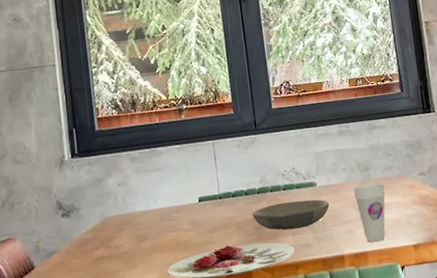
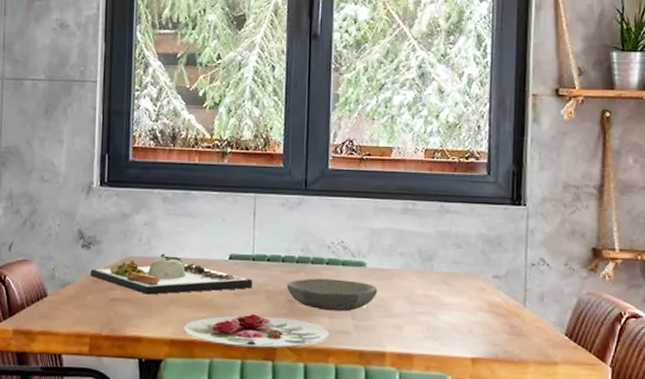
dinner plate: none [73,207,223,248] -> present [90,253,253,295]
cup: present [353,182,386,242] -> none [409,274,448,346]

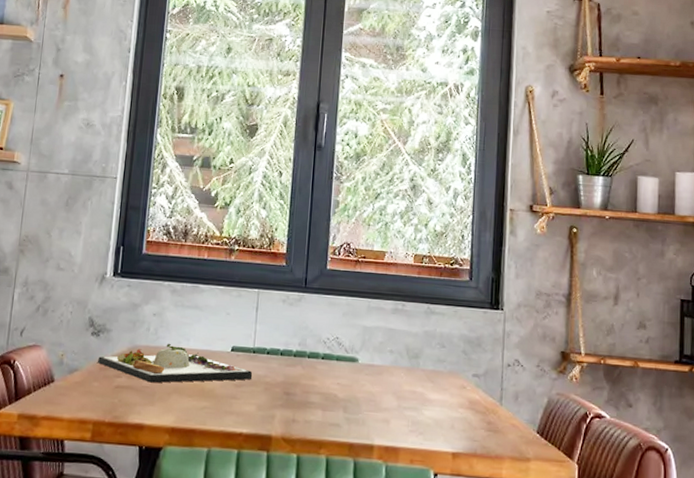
plate: present [182,314,330,349] -> none [183,405,322,440]
bowl: present [286,278,378,312] -> none [284,371,368,405]

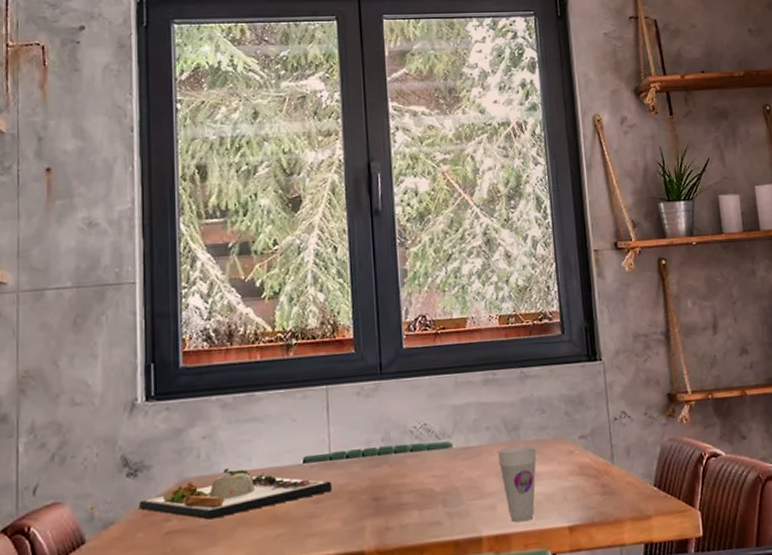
cup: none [397,371,433,440] -> present [497,445,537,522]

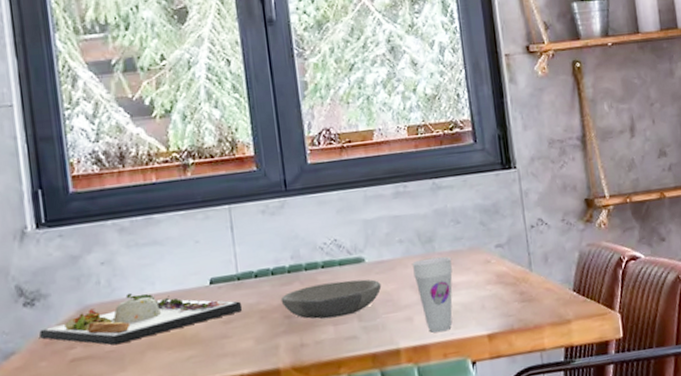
bowl: none [369,464,467,503] -> present [280,279,382,319]

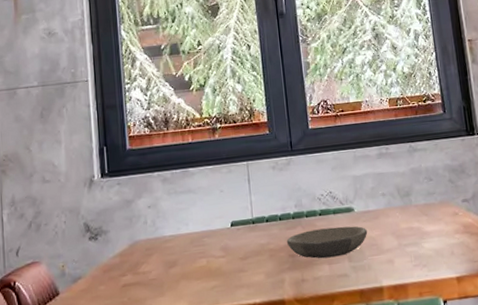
dinner plate: present [39,293,243,346] -> none [100,231,256,275]
cup: present [411,256,453,333] -> none [392,208,427,274]

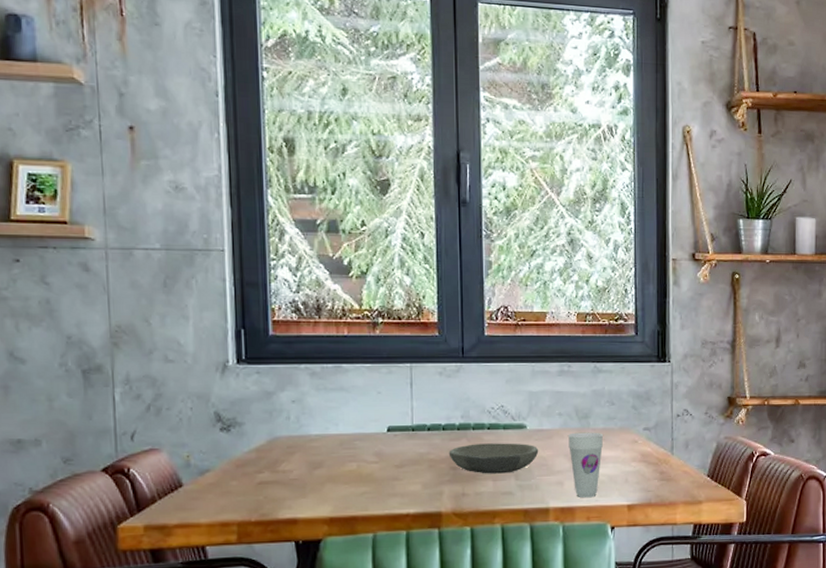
cup: none [392,208,427,274] -> present [567,432,604,498]

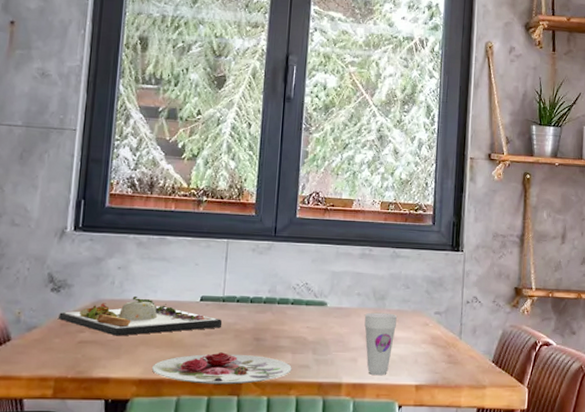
dinner plate: none [233,430,414,475] -> present [59,295,223,336]
plate: none [342,484,494,519] -> present [151,352,292,385]
bowl: present [448,443,539,474] -> none [254,317,337,347]

